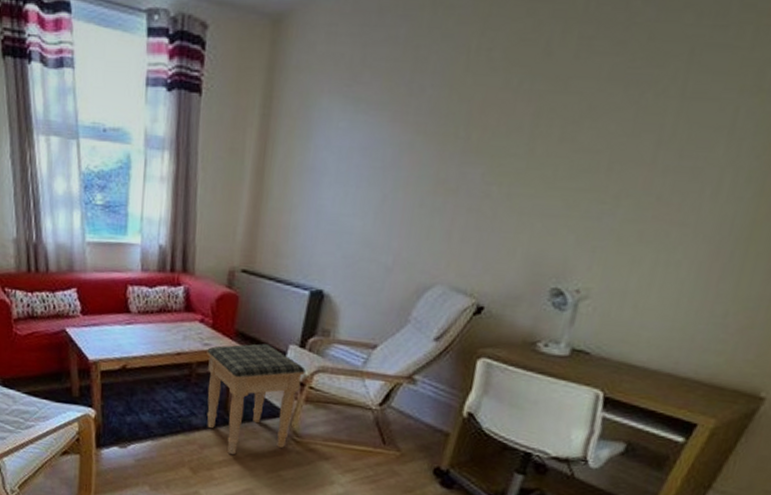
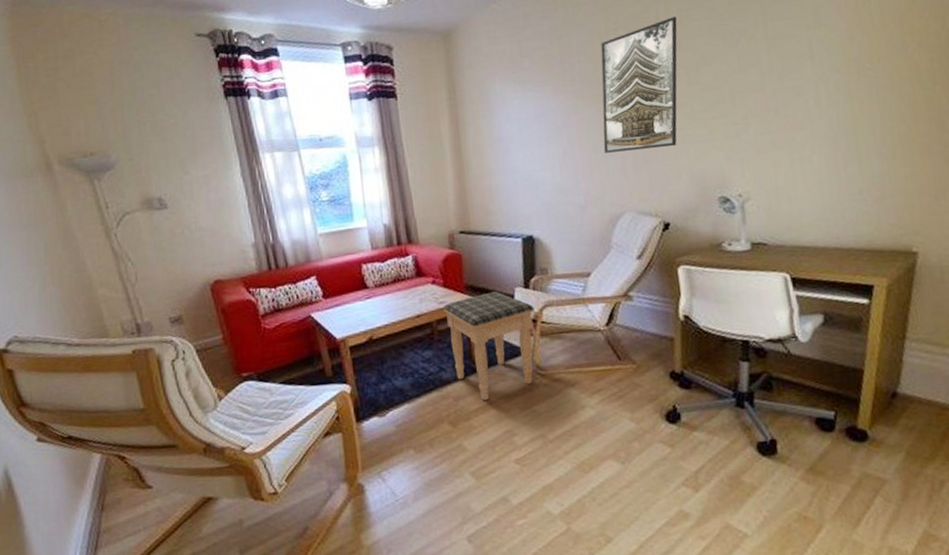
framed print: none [431,45,574,215] -> present [600,17,677,153]

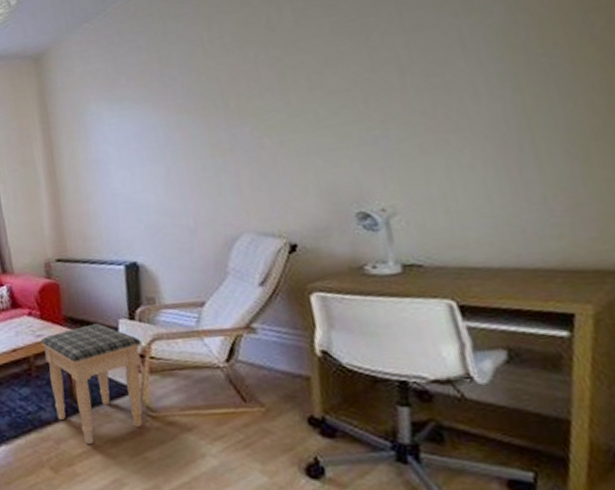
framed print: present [600,17,677,153] -> none [205,18,300,170]

